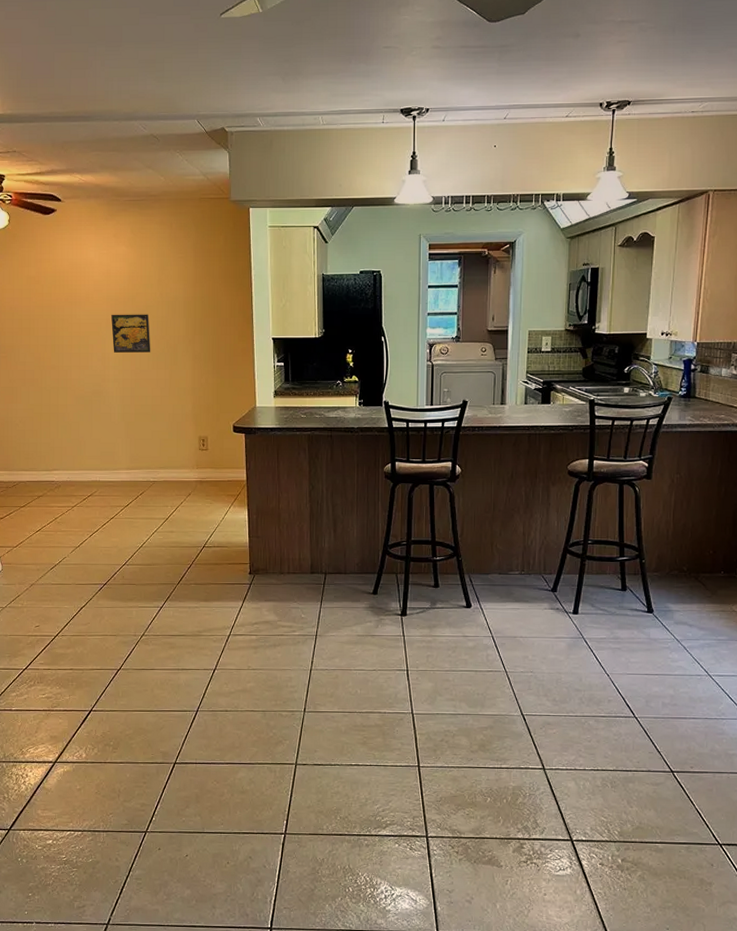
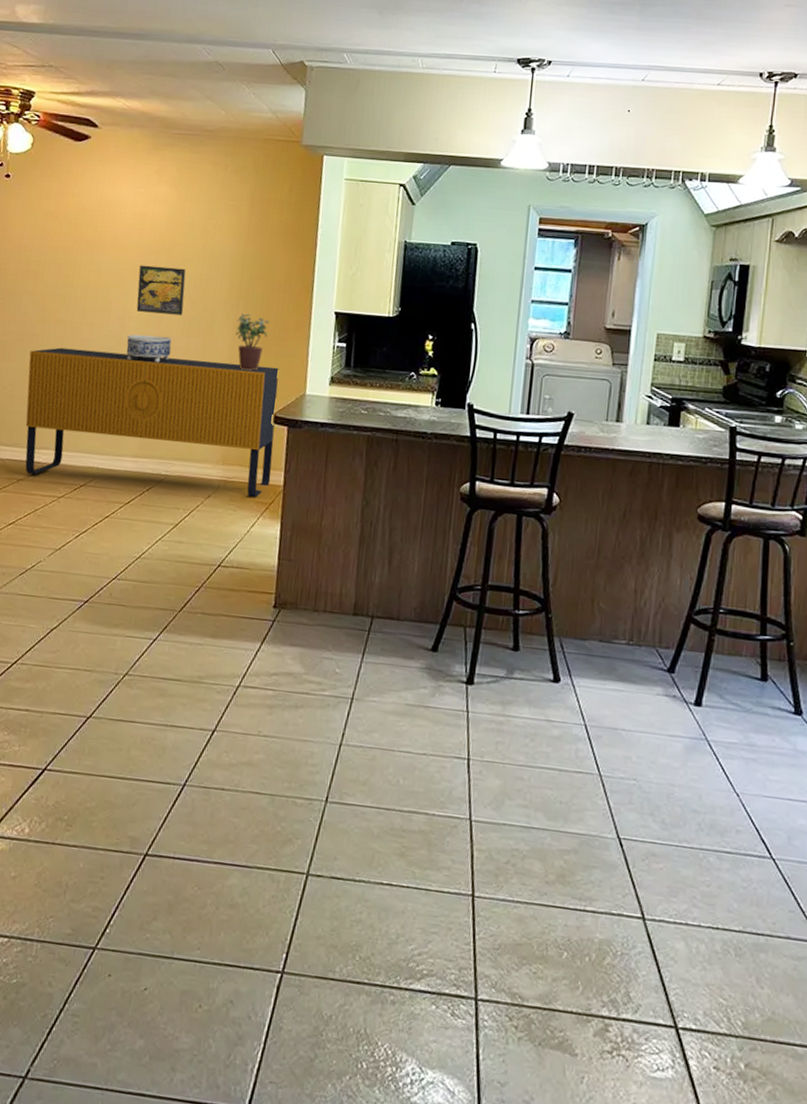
sideboard: none [33,387,236,491] -> present [25,347,279,497]
decorative bowl: none [109,371,145,392] -> present [126,334,172,363]
potted plant: none [195,346,220,392] -> present [235,313,269,371]

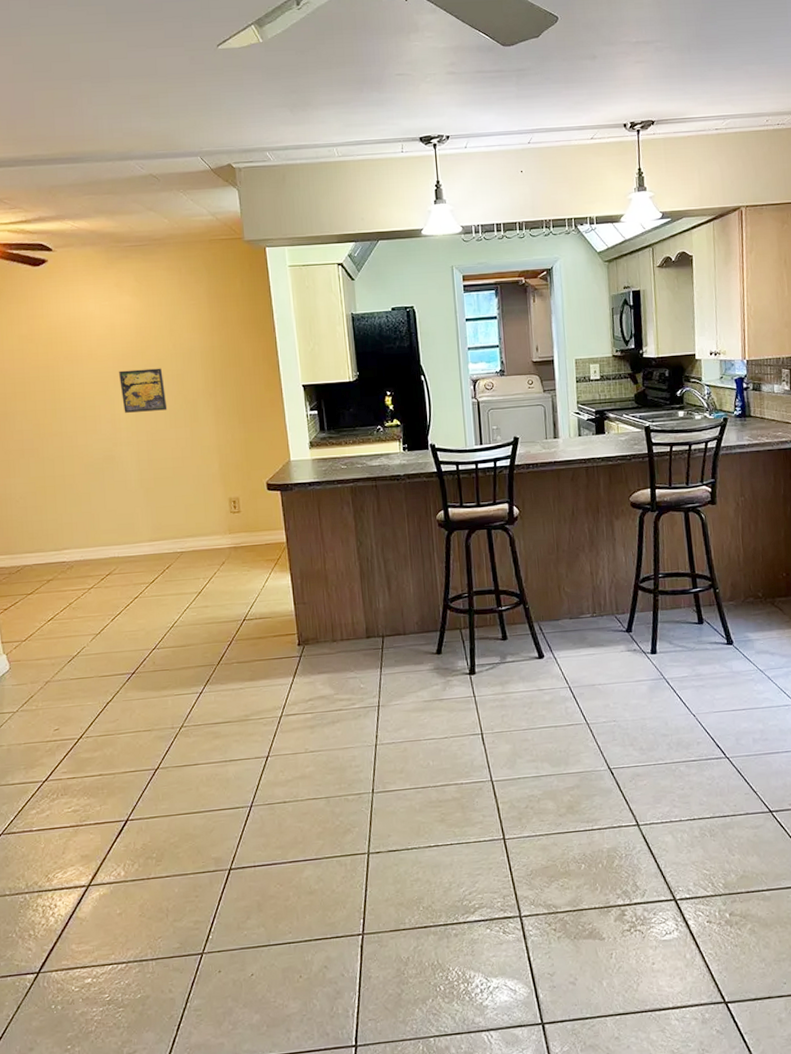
sideboard: present [25,347,279,497] -> none [34,441,275,573]
decorative bowl: present [126,334,172,363] -> none [120,431,164,457]
potted plant: present [235,313,269,371] -> none [217,399,247,449]

